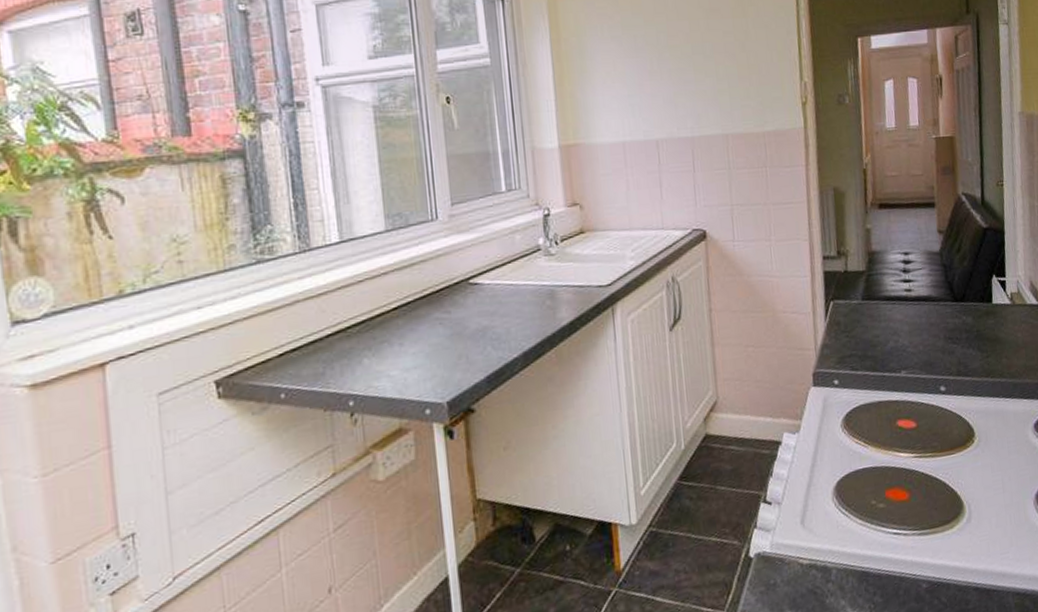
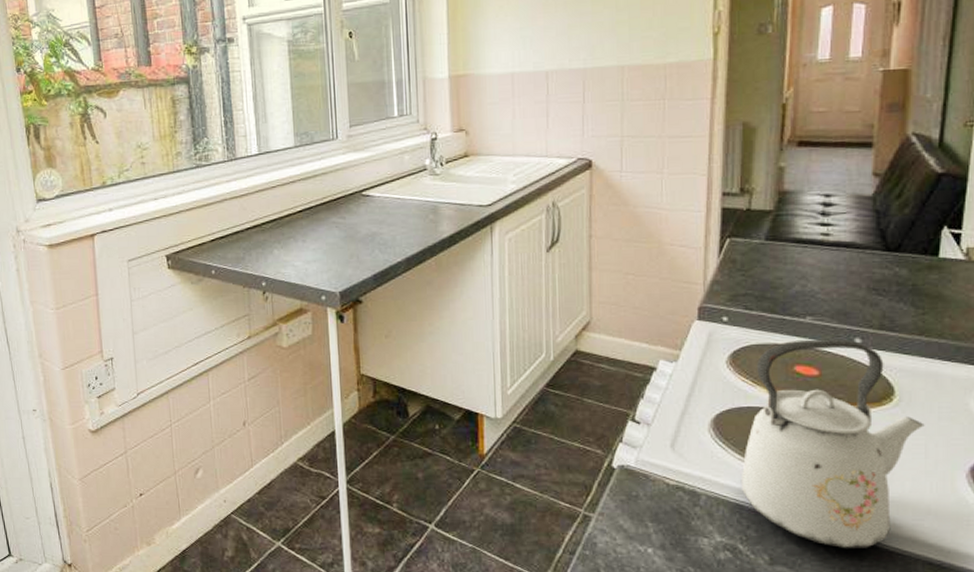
kettle: none [864,388,1000,597] -> present [740,339,925,549]

